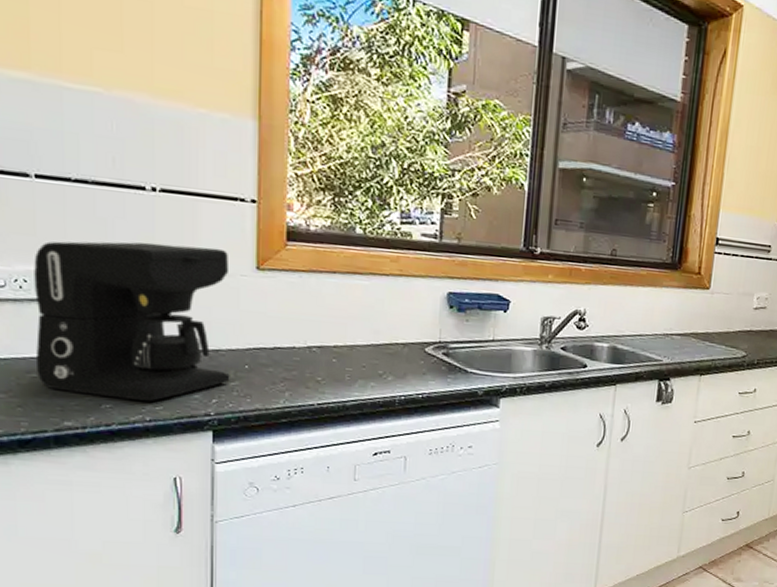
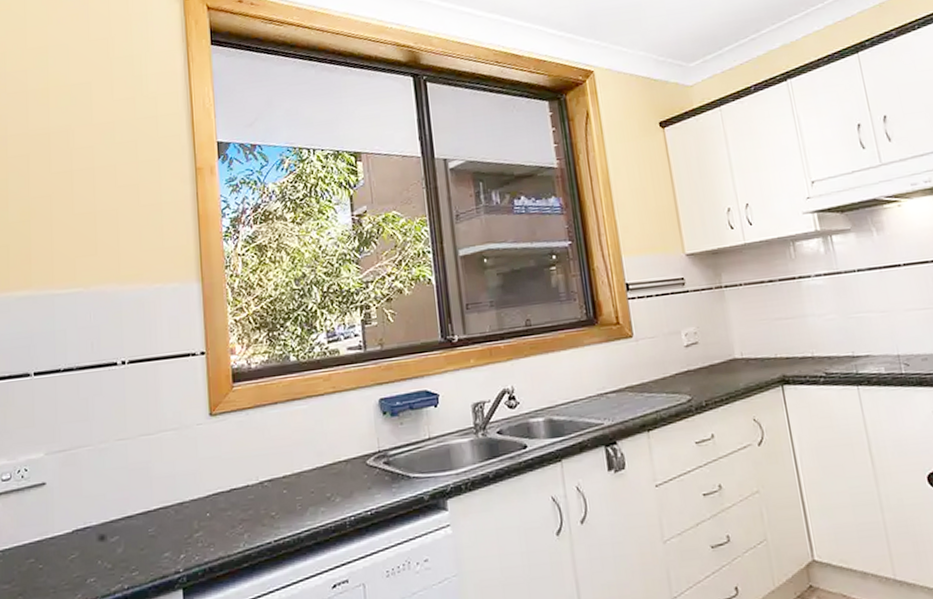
coffee maker: present [34,241,230,402] -> none [32,403,195,572]

